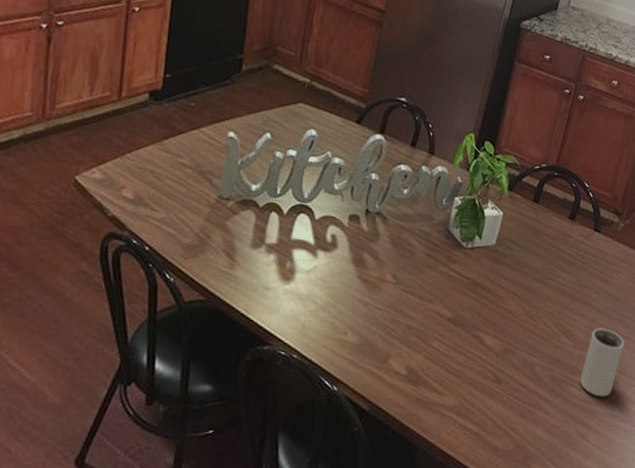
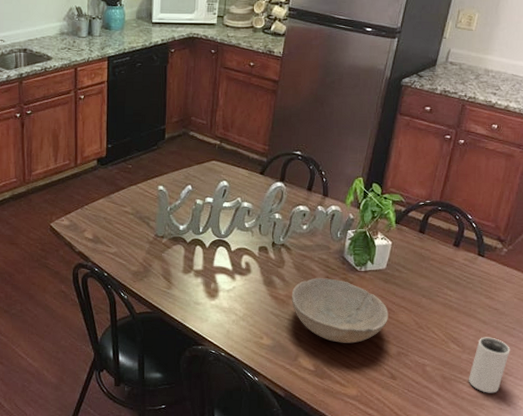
bowl: none [384,255,496,339] -> present [291,278,388,343]

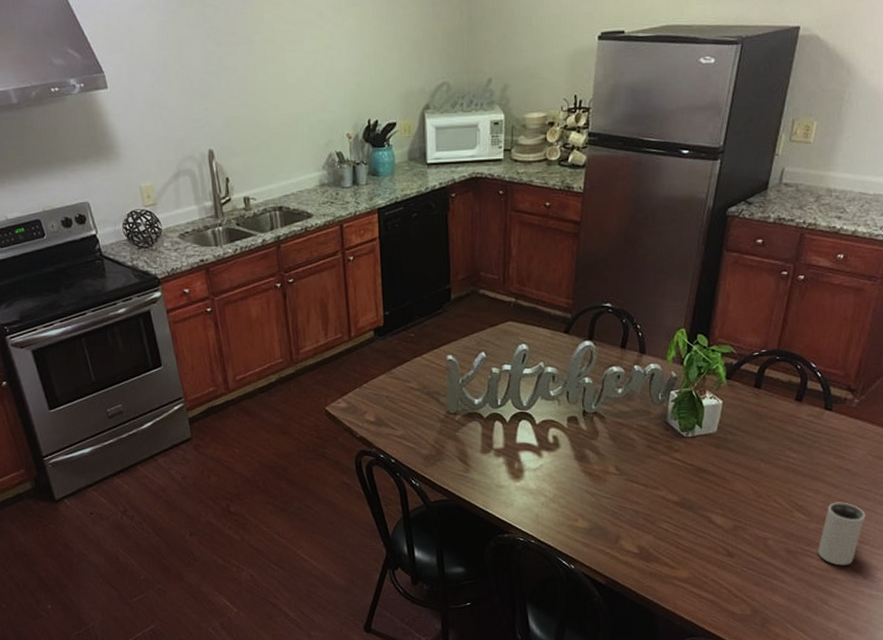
bowl: present [291,278,388,343] -> none [608,447,722,520]

